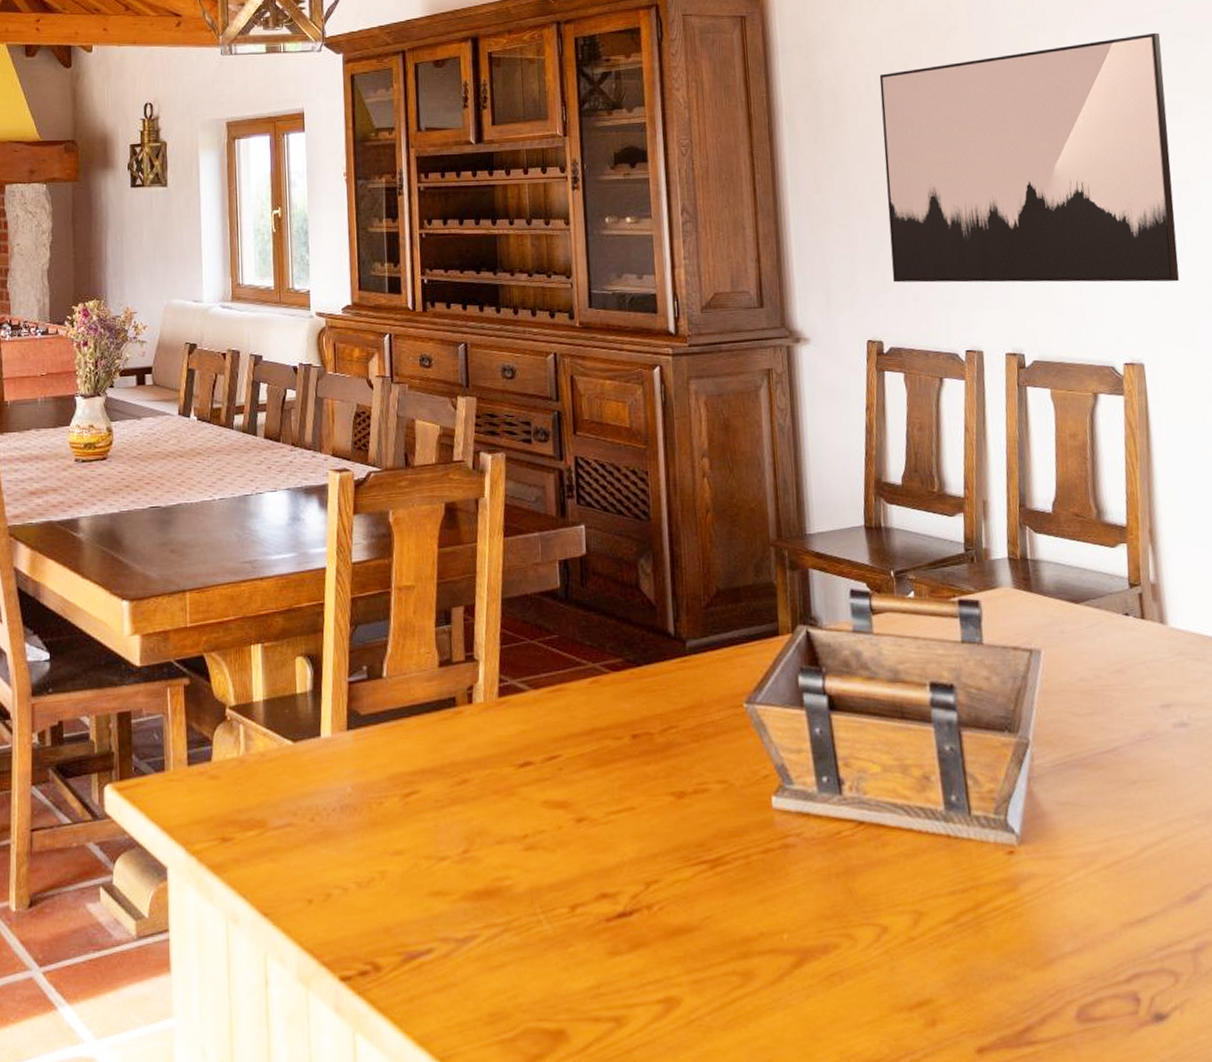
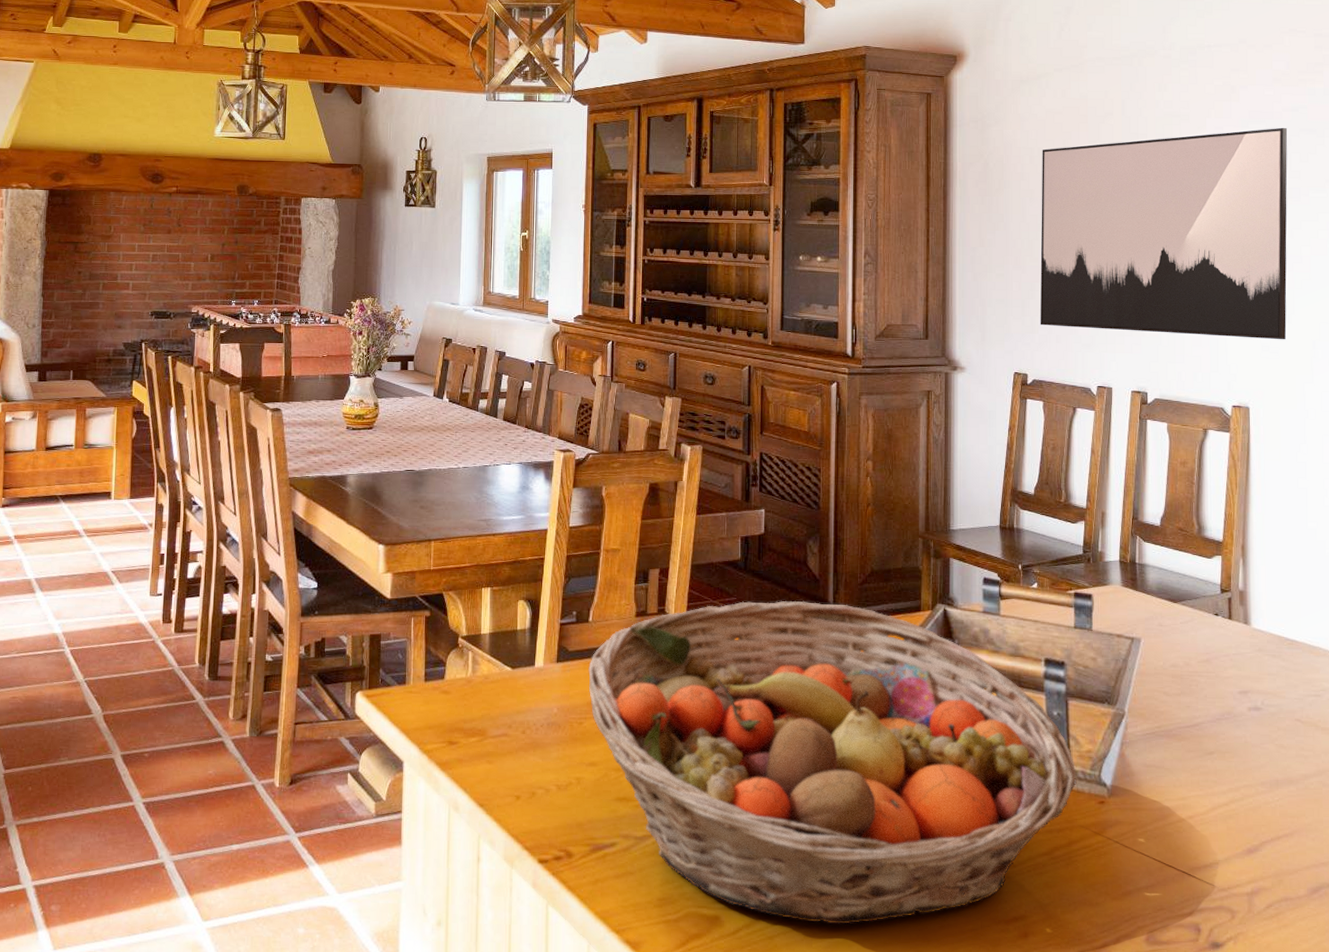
fruit basket: none [386,634,979,1029] -> present [588,601,1077,925]

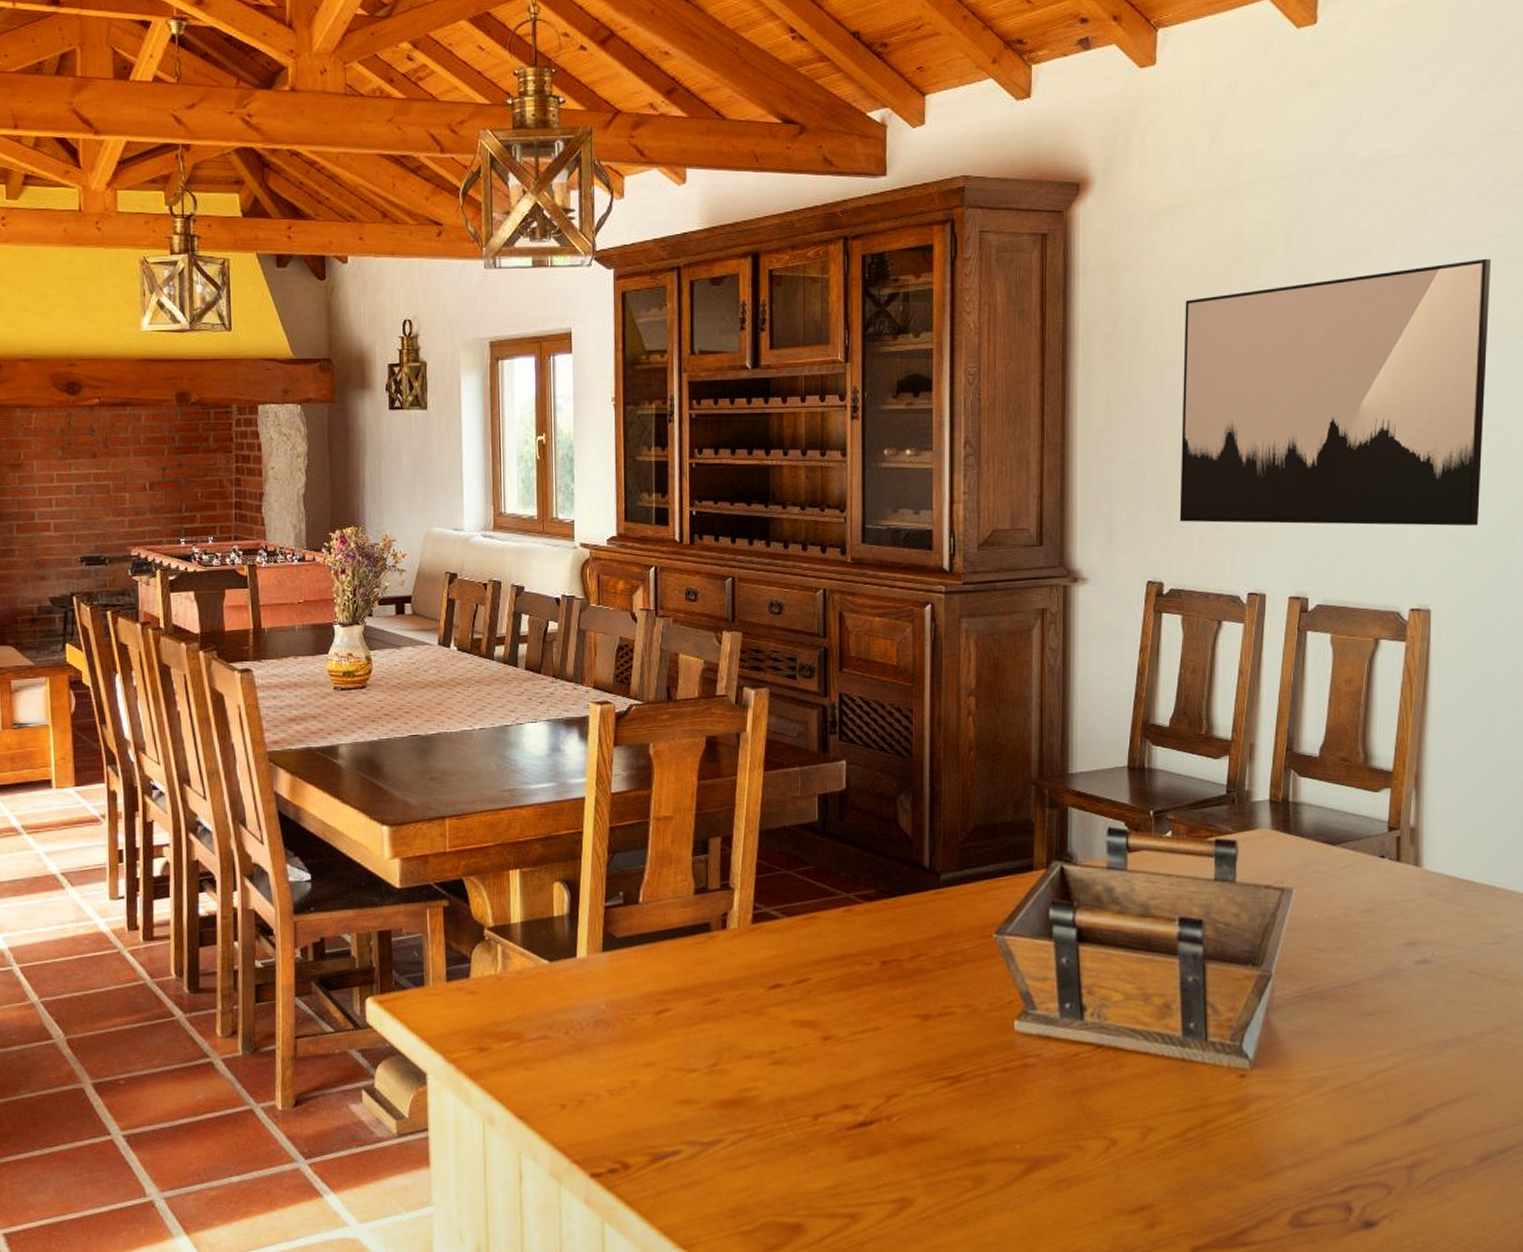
fruit basket: present [588,601,1077,925] -> none [640,866,1214,1226]

